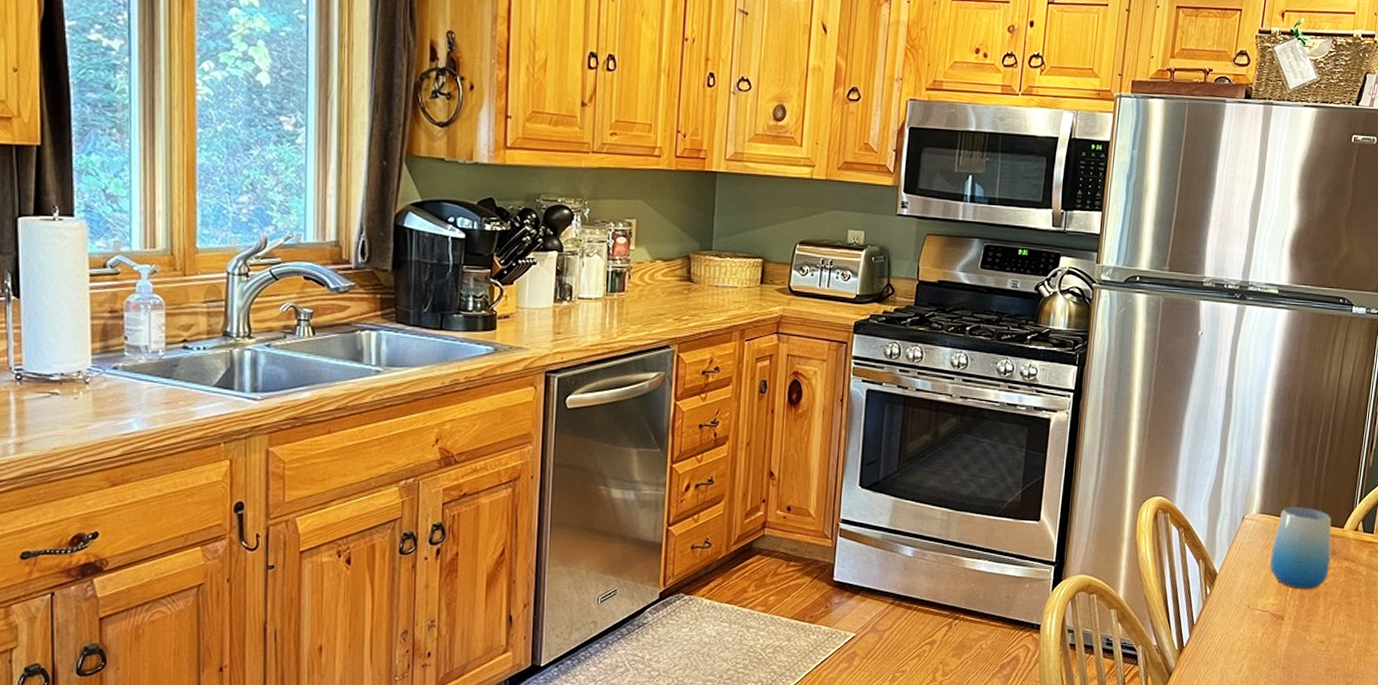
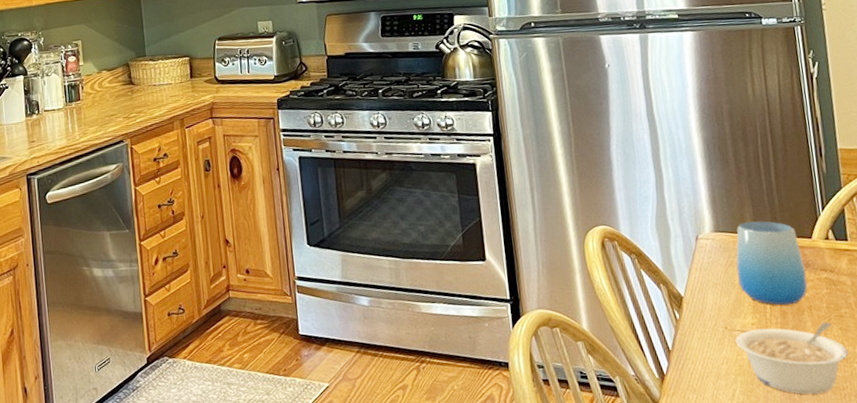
legume: none [1254,607,1348,673] -> present [735,321,848,394]

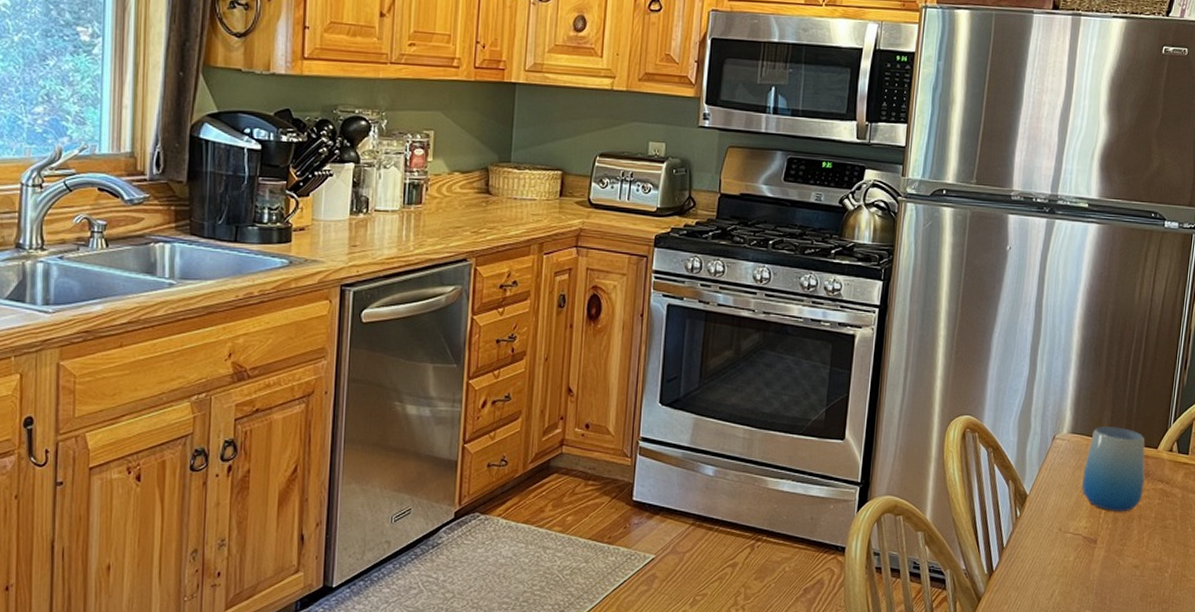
legume: present [735,321,848,394] -> none [1065,531,1163,599]

